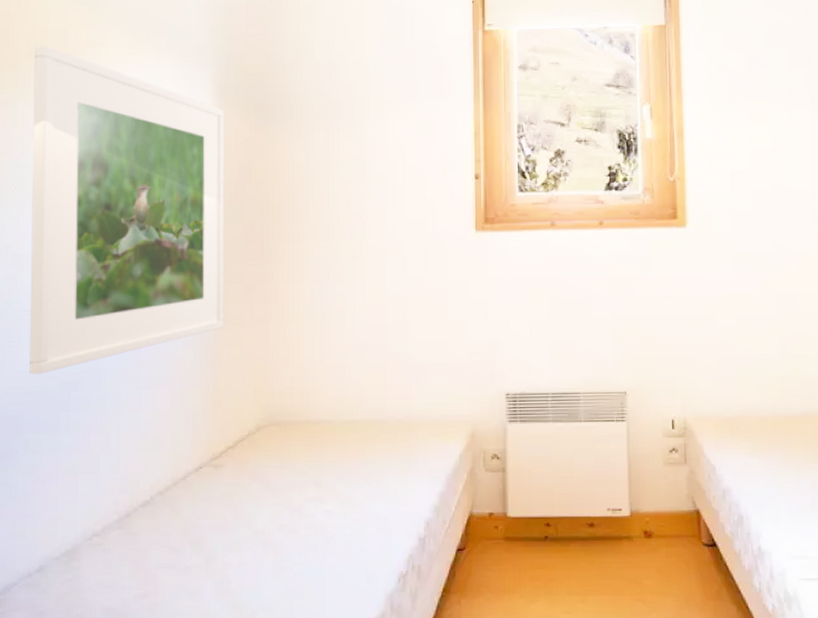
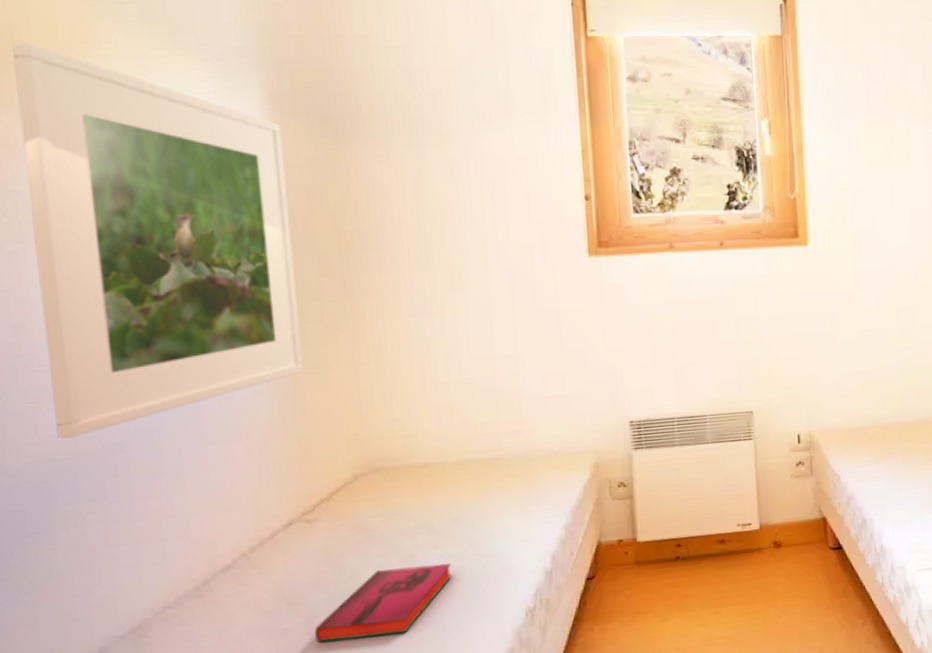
hardback book: none [211,519,334,585] -> present [314,563,452,643]

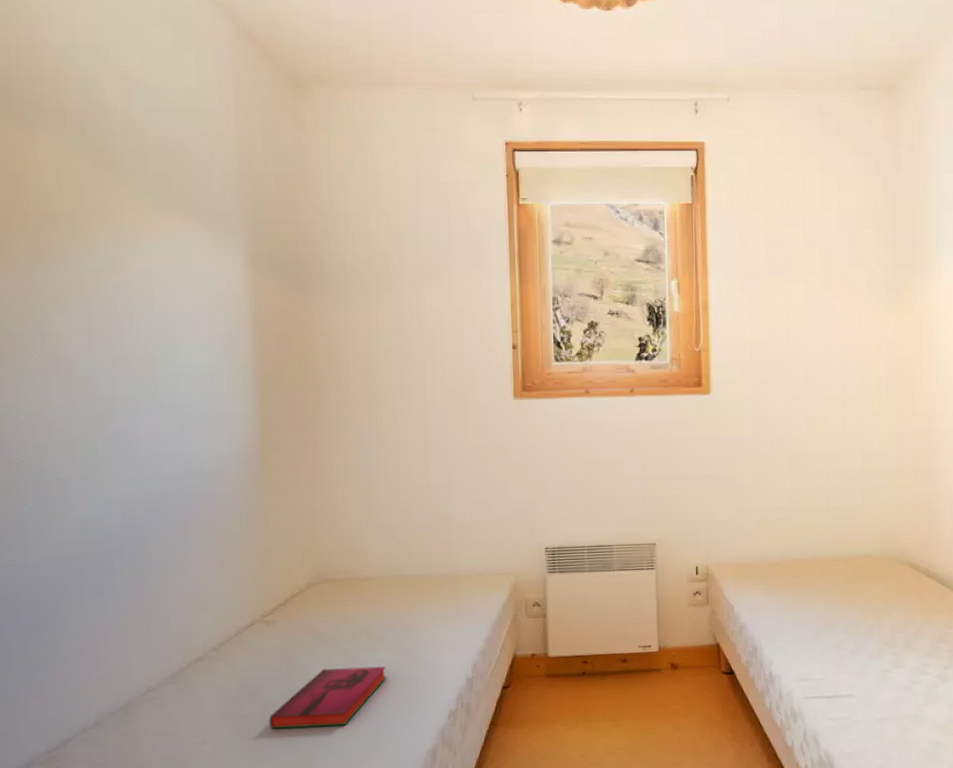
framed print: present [12,43,303,439] -> none [47,208,268,542]

